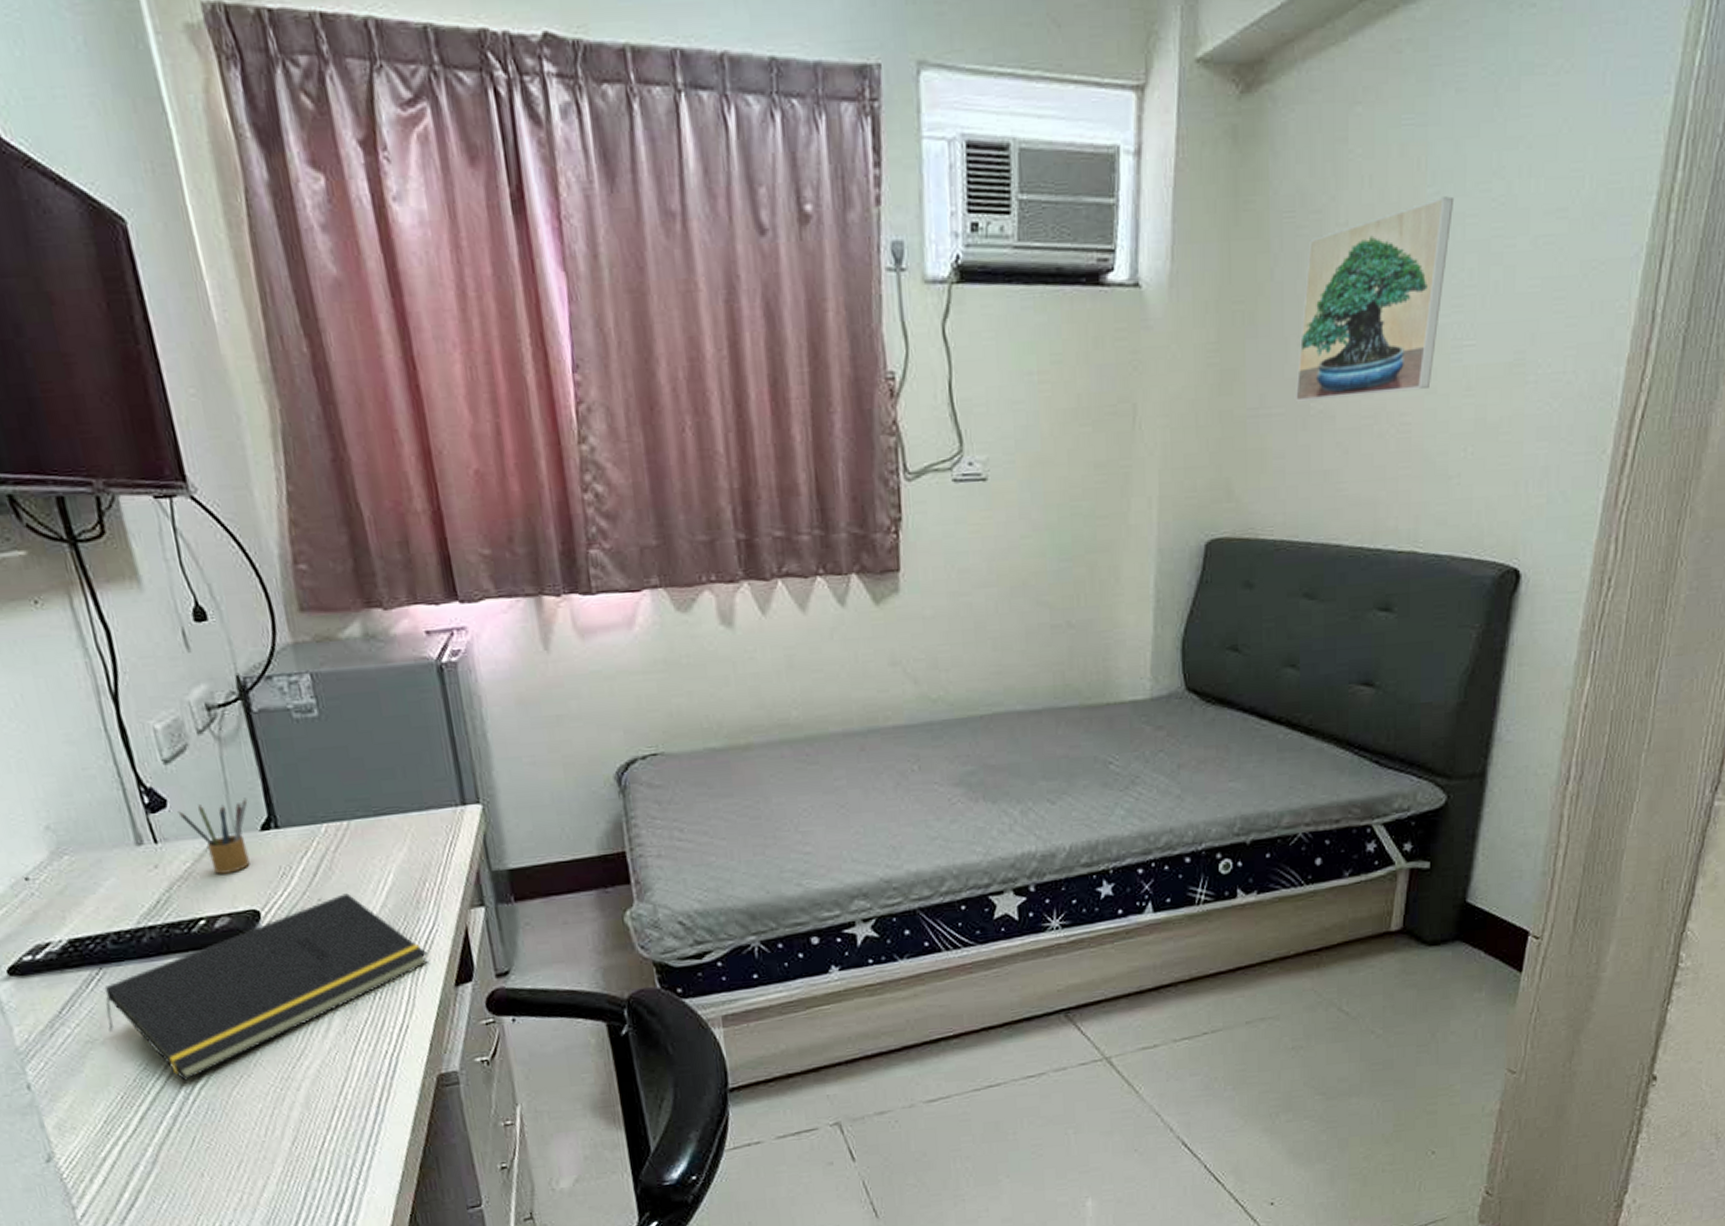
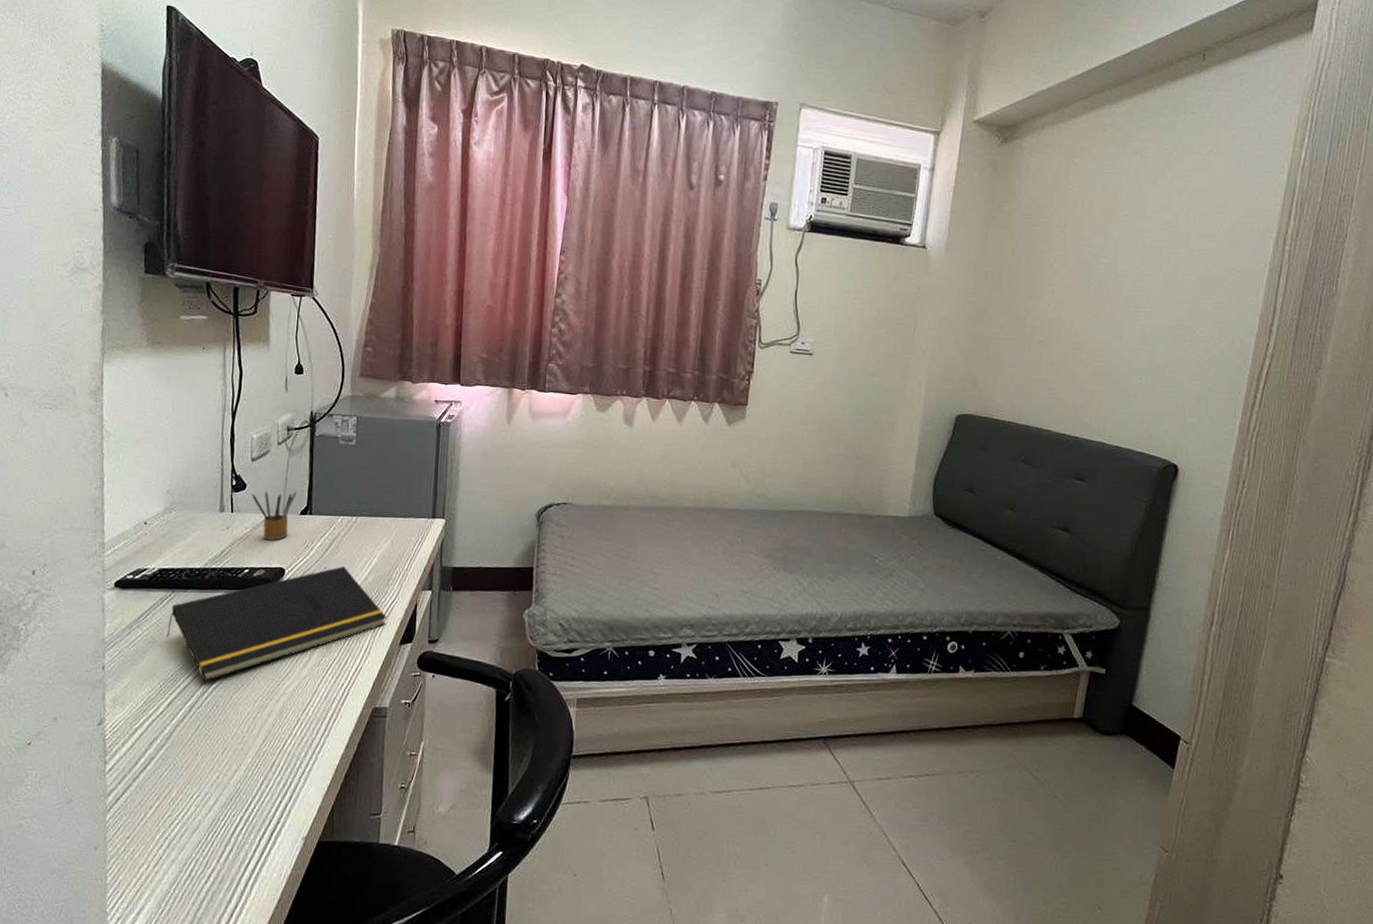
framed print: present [1294,196,1455,402] -> none [1024,218,1138,336]

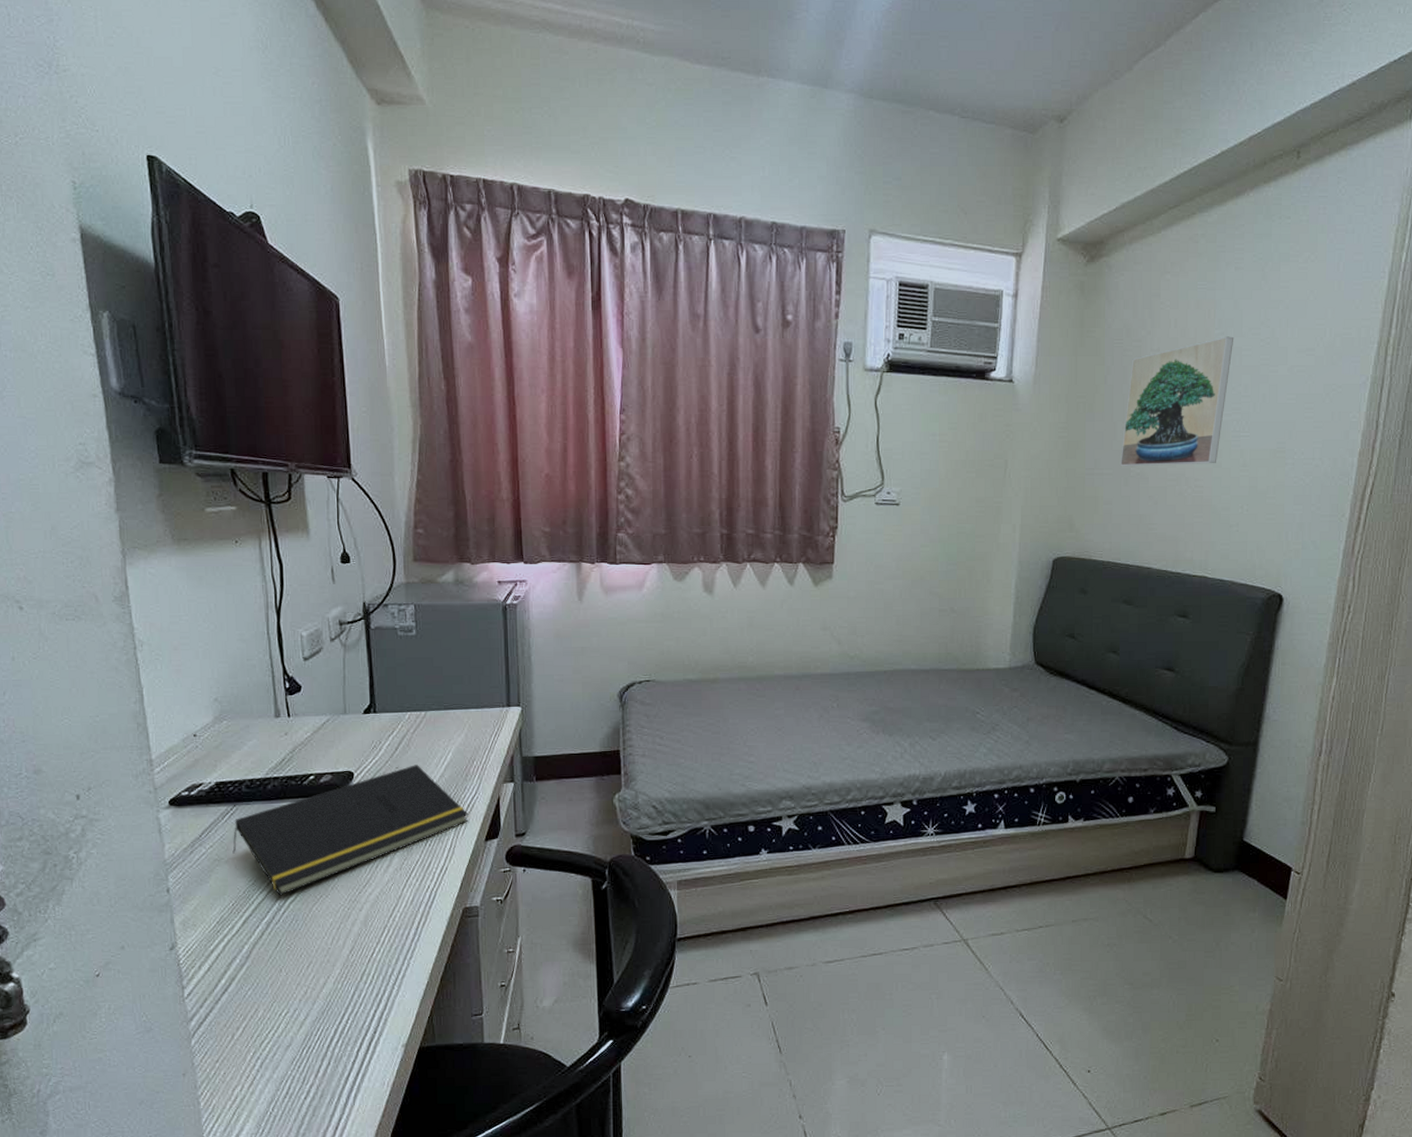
pencil box: present [251,491,297,541] -> none [307,689,357,744]
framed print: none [1024,218,1138,336] -> present [1119,336,1234,467]

